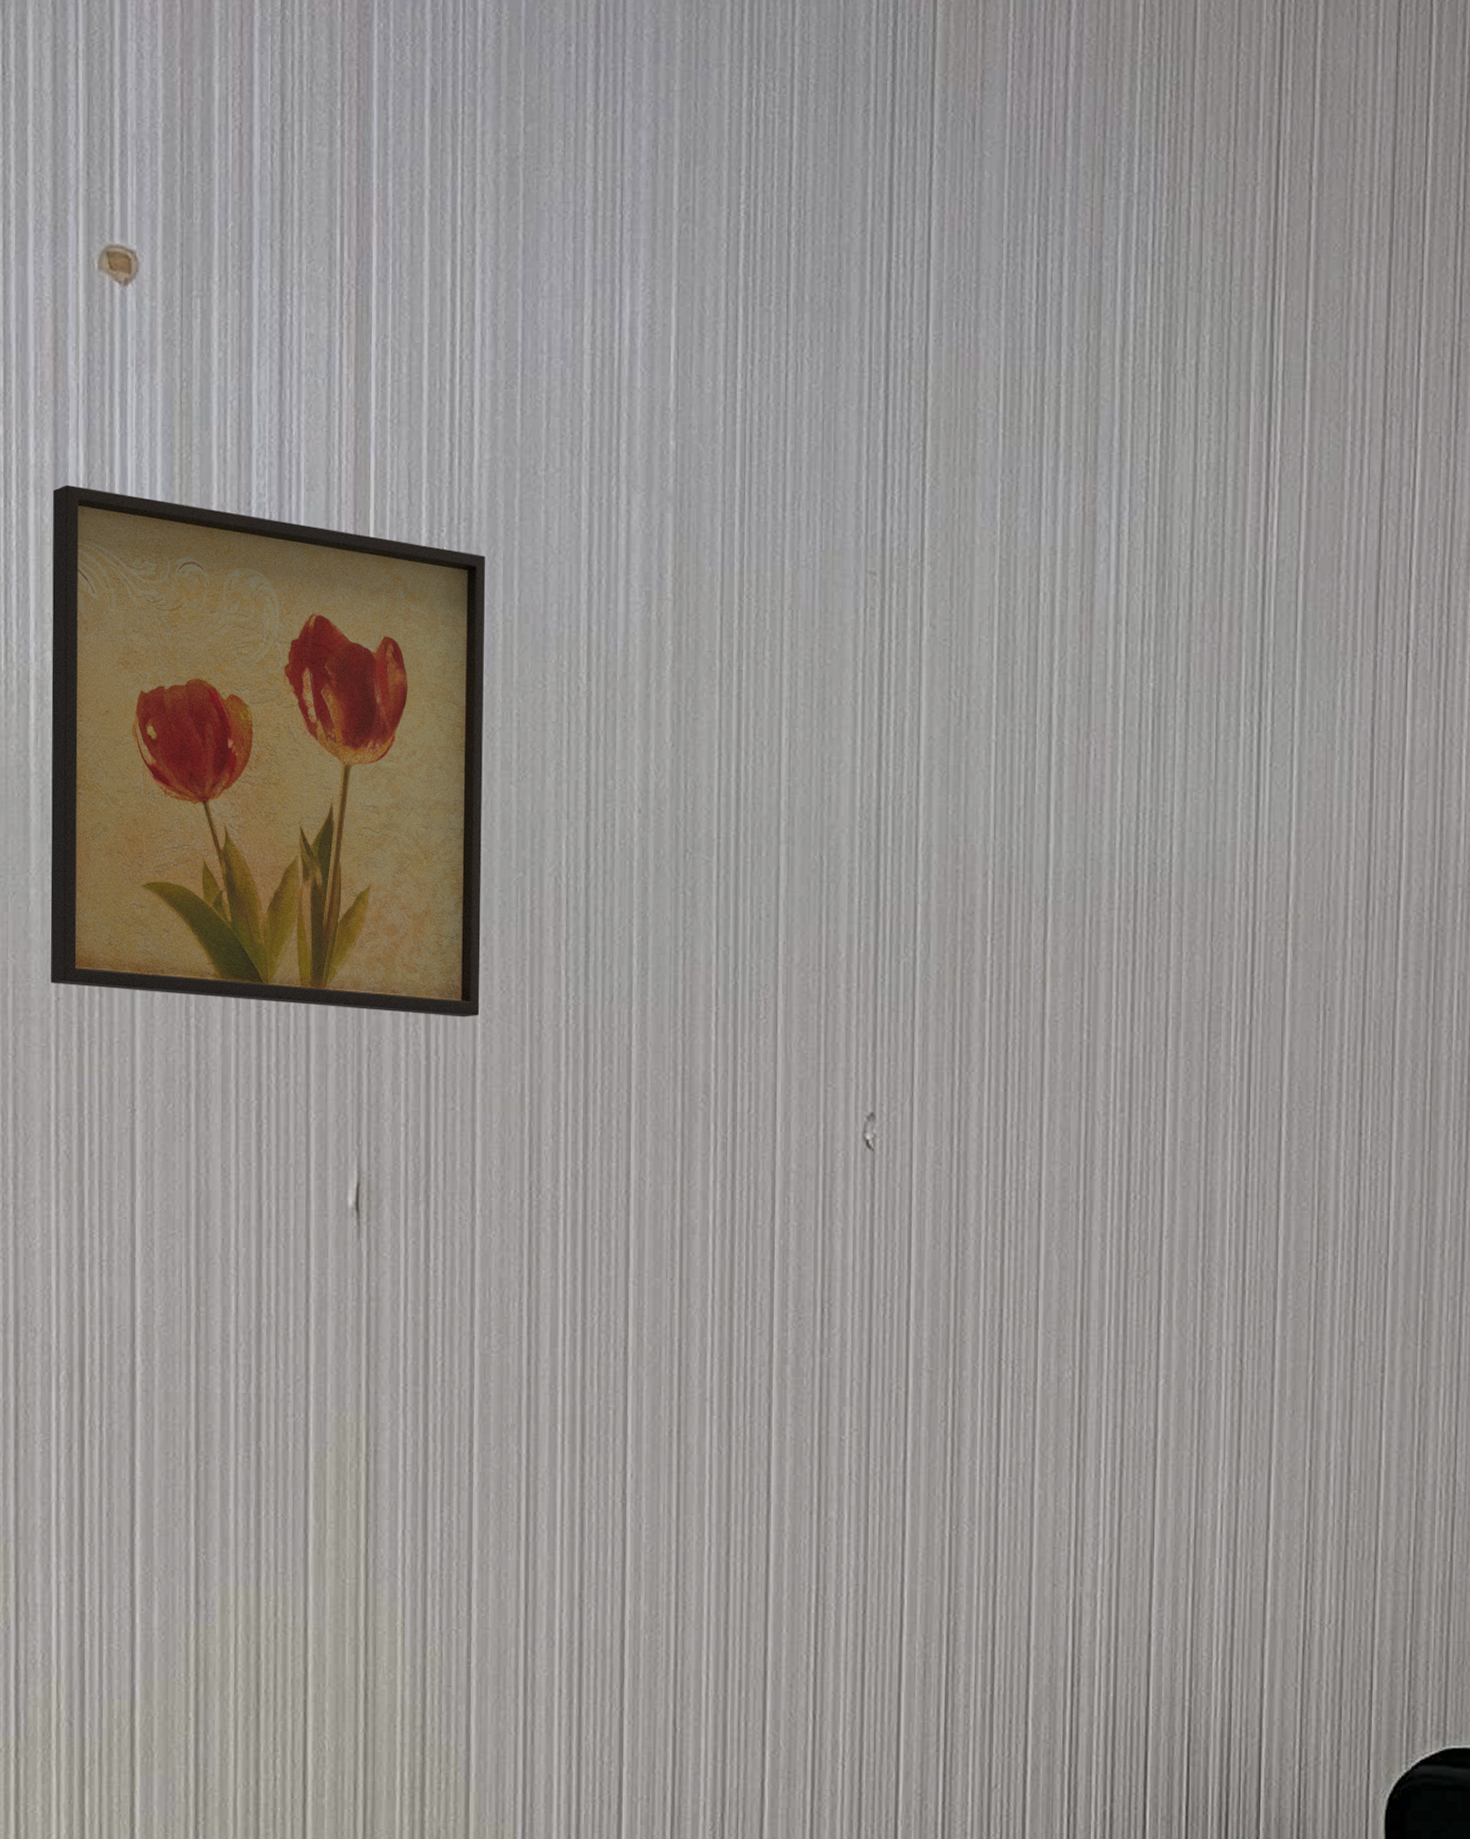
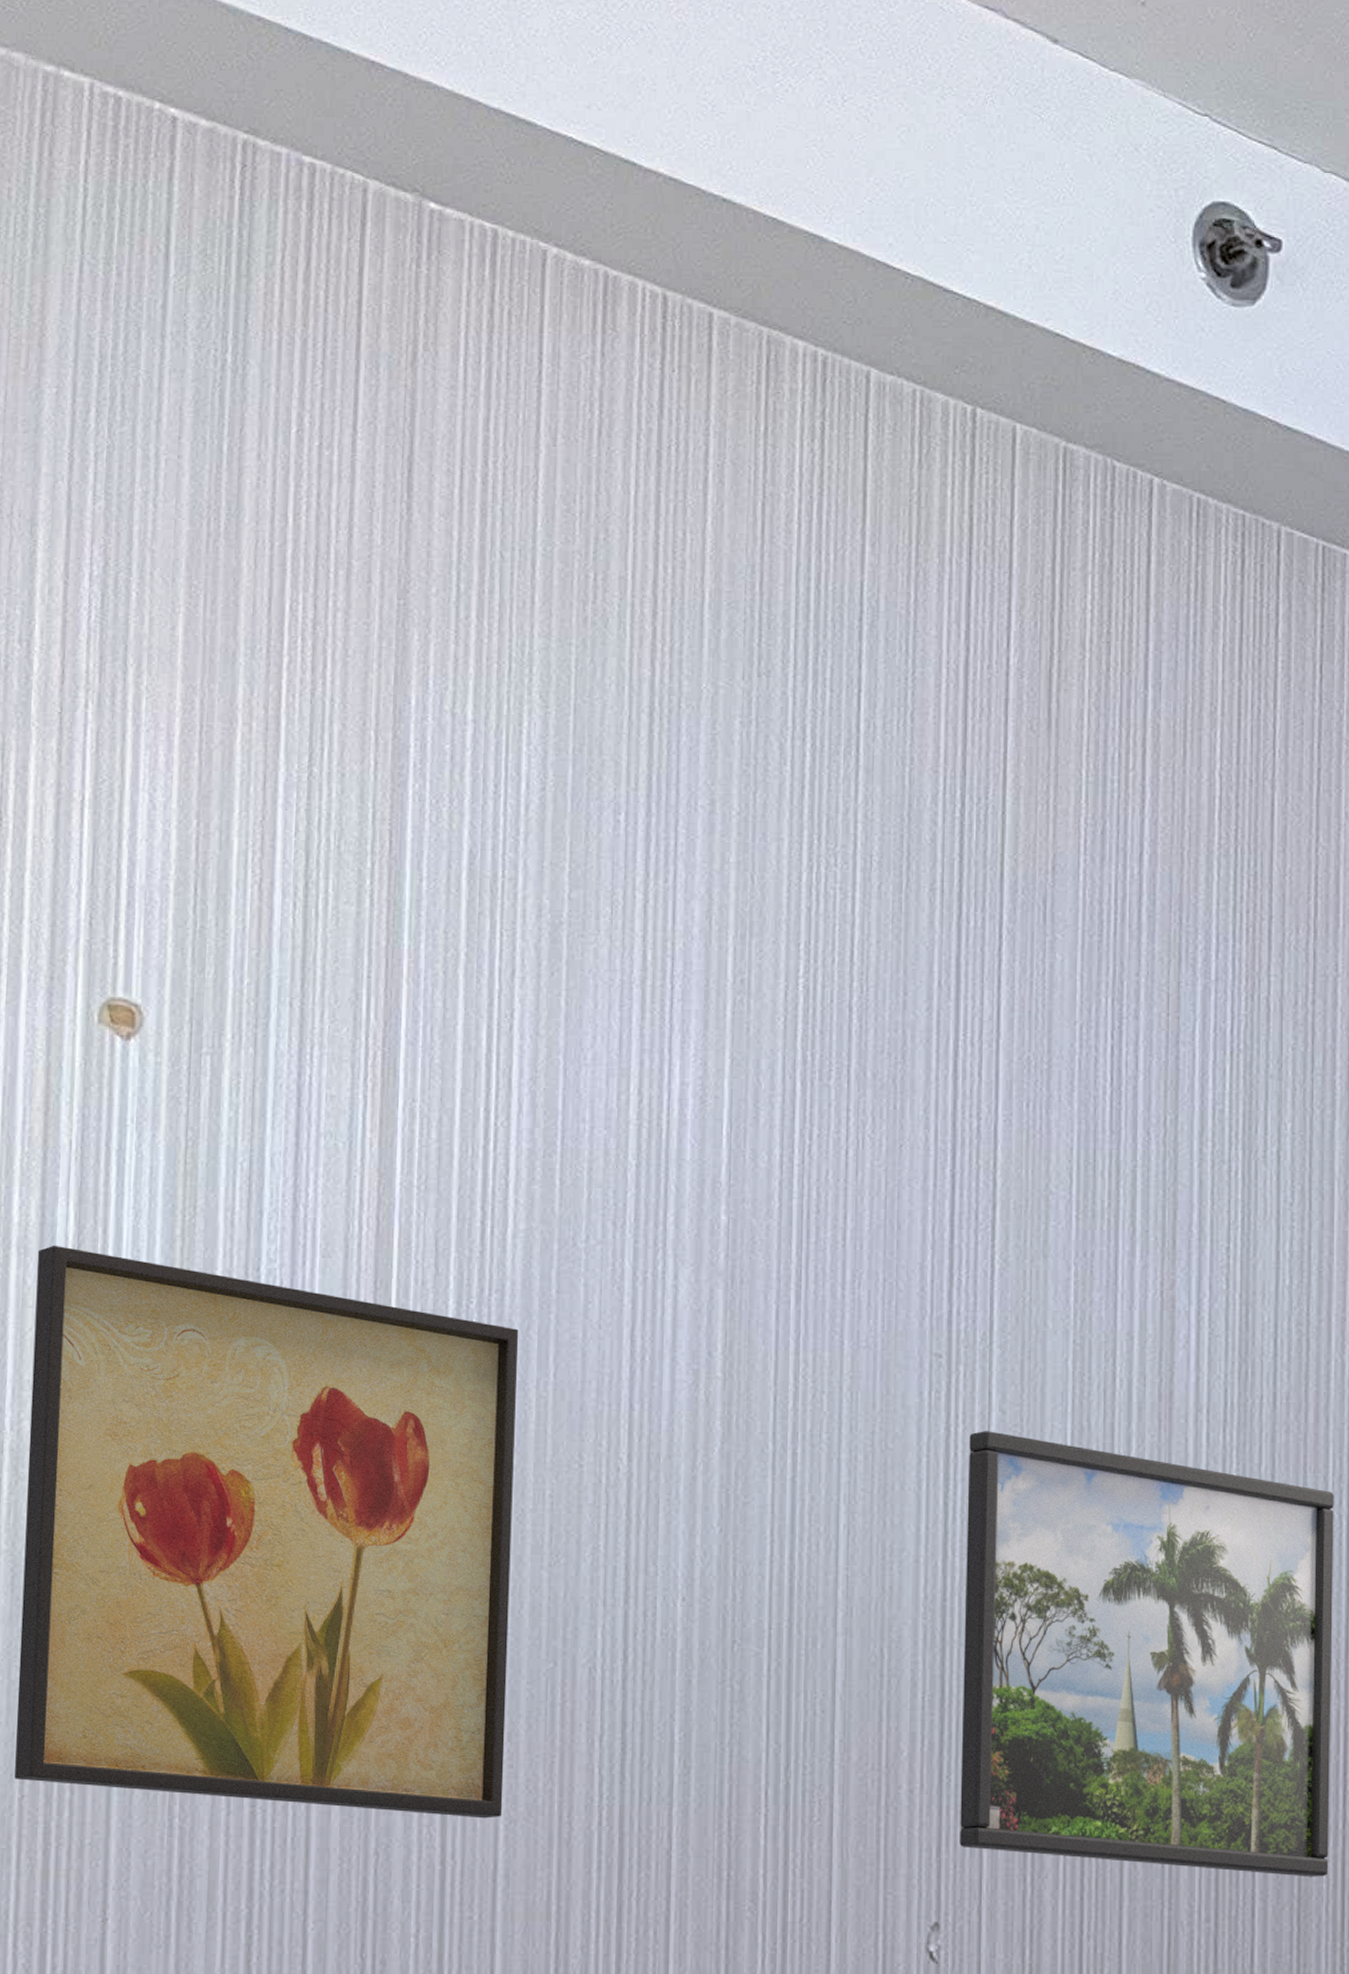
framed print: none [893,646,1246,1070] -> present [960,1431,1334,1877]

